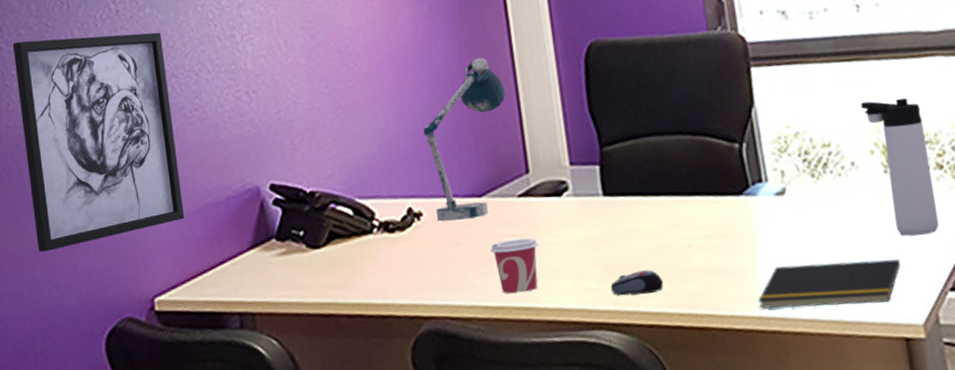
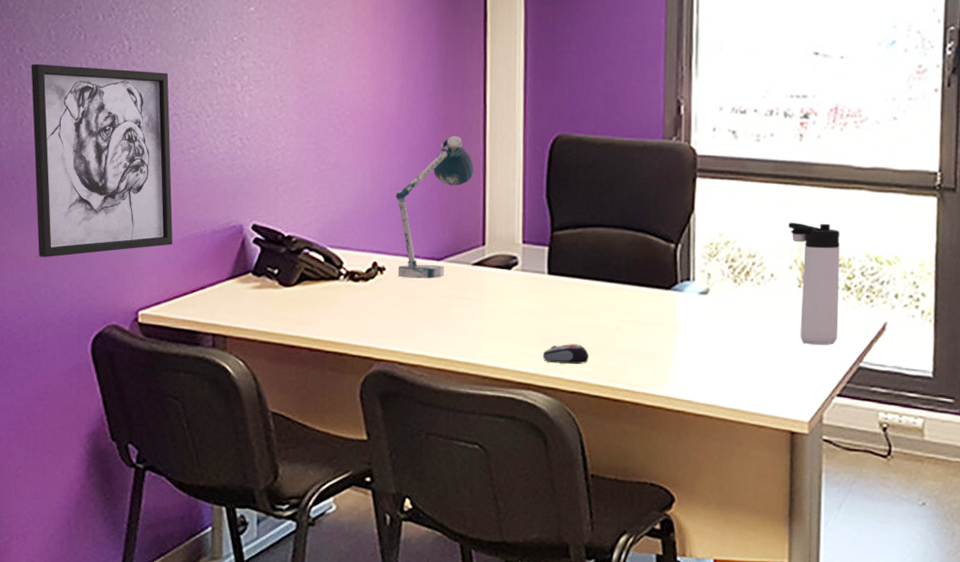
cup: present [490,238,539,294] -> none [441,301,485,349]
notepad: present [758,258,901,309] -> none [669,356,798,399]

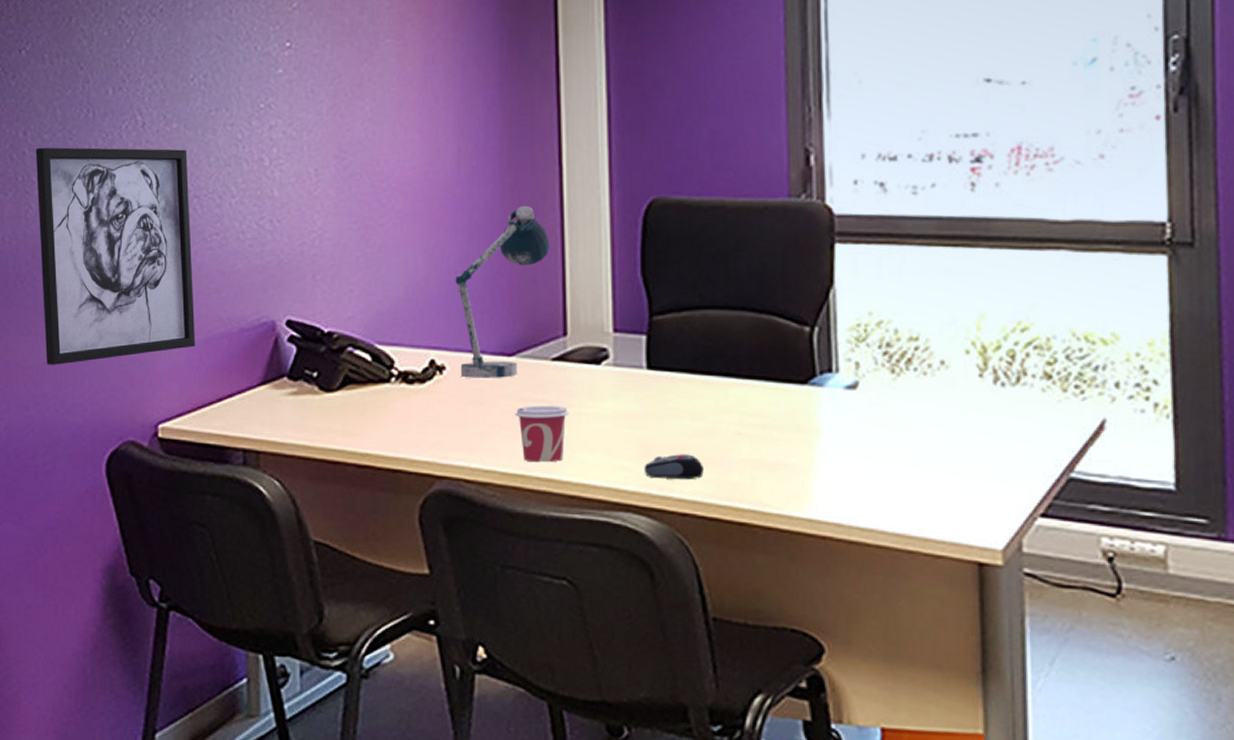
cup: none [441,301,485,349] -> present [515,405,570,463]
thermos bottle: present [787,222,840,345] -> none [960,294,1038,450]

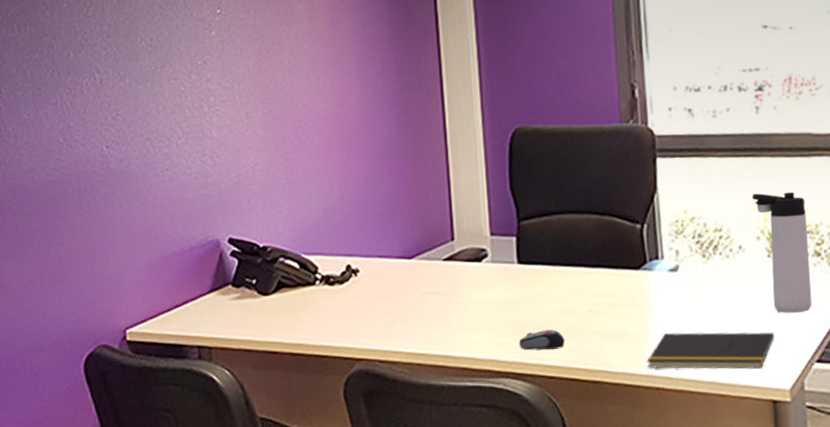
wall art: present [35,147,196,365] -> none [10,100,155,285]
desk lamp: present [455,205,550,378] -> none [363,137,438,278]
cup: present [515,405,570,463] -> none [416,296,459,343]
notepad: none [811,468,984,520] -> present [647,331,774,370]
thermos bottle: none [960,294,1038,450] -> present [751,191,812,313]

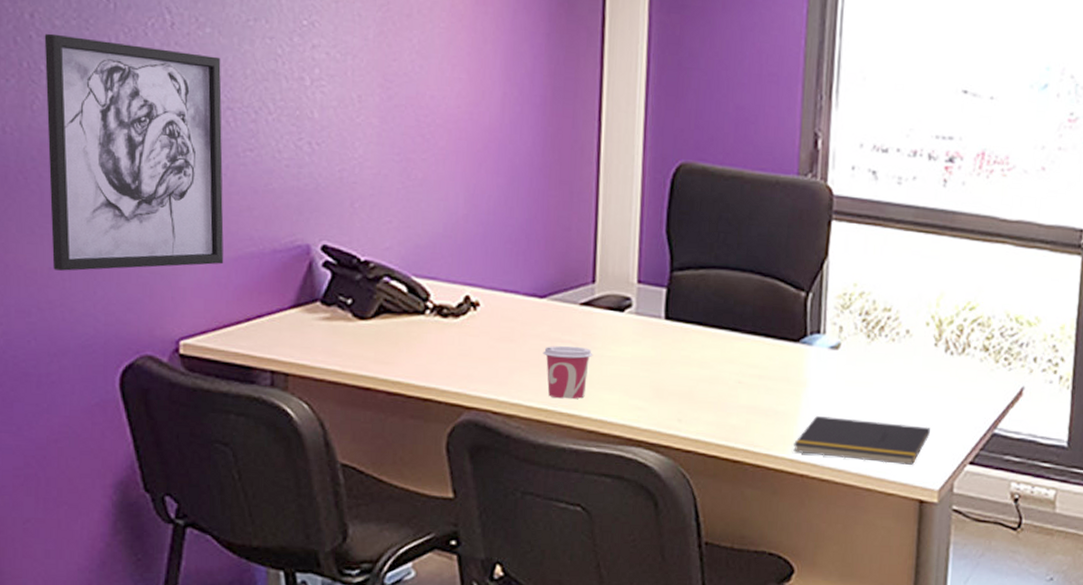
wall art: none [10,100,155,285] -> present [44,33,224,271]
cup: none [416,296,459,343] -> present [543,345,593,399]
computer mouse: present [518,329,565,350] -> none [655,397,707,421]
thermos bottle: present [751,191,812,313] -> none [926,275,981,409]

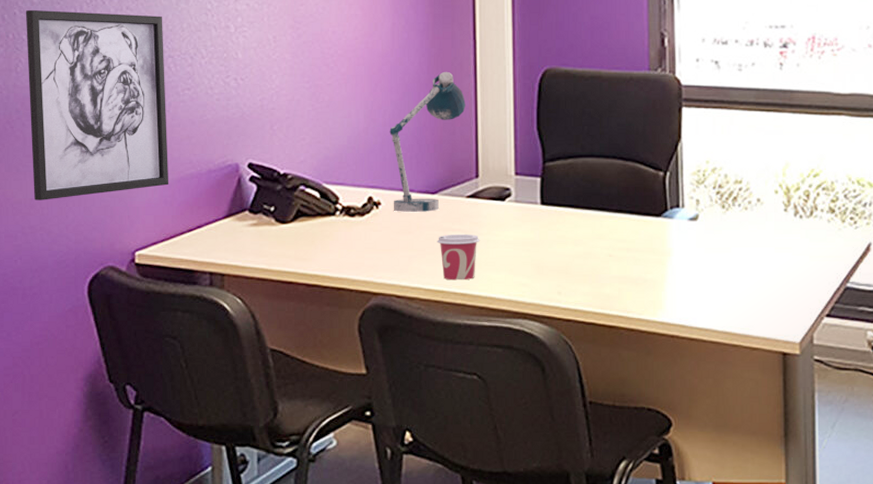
desk lamp: none [493,155,585,318] -> present [389,71,466,212]
notepad: present [793,416,930,465] -> none [663,281,787,321]

